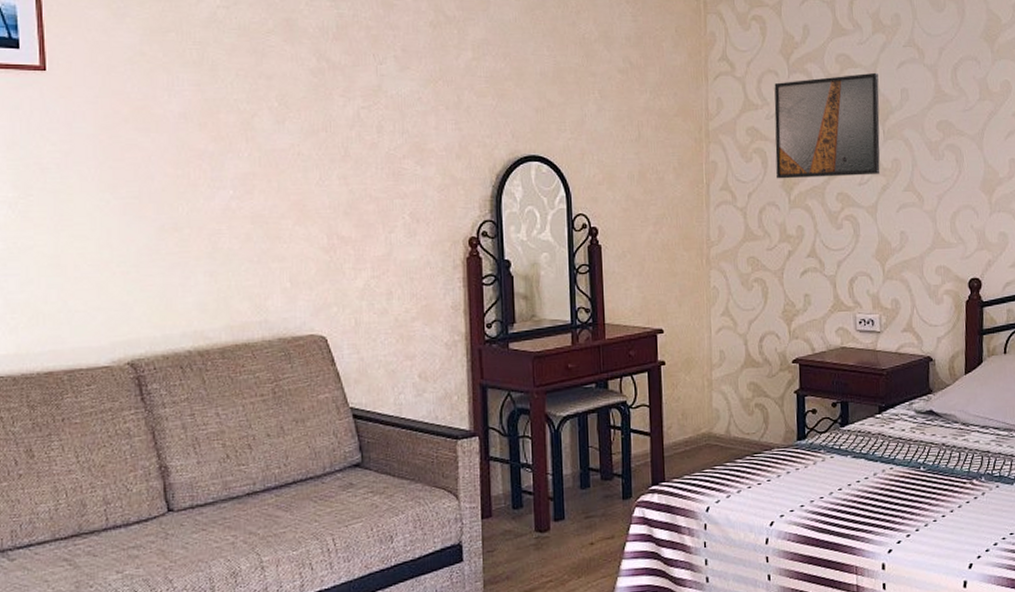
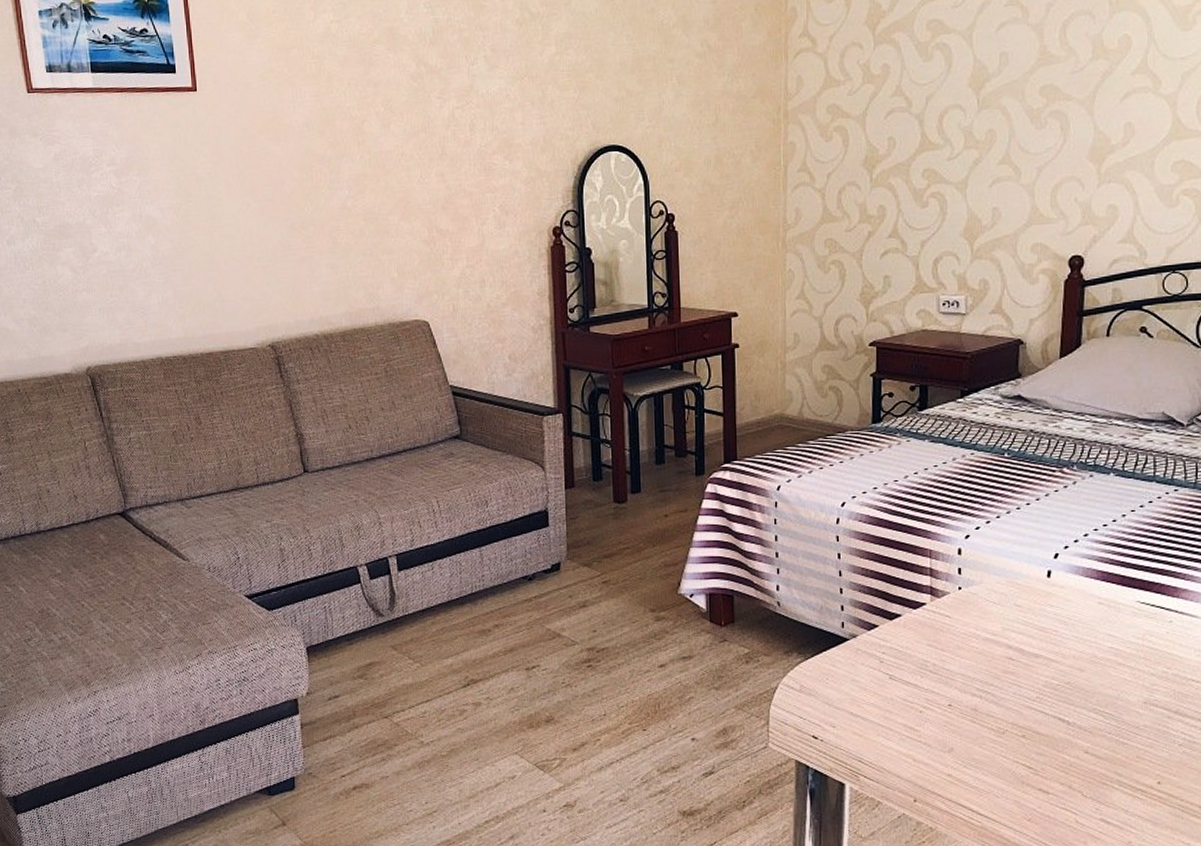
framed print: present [774,72,880,179] -> none [857,37,975,158]

